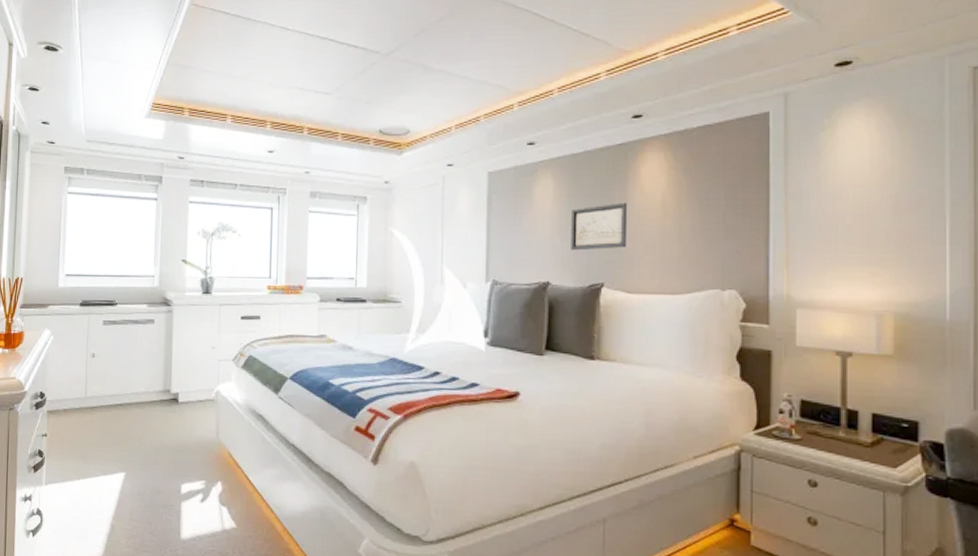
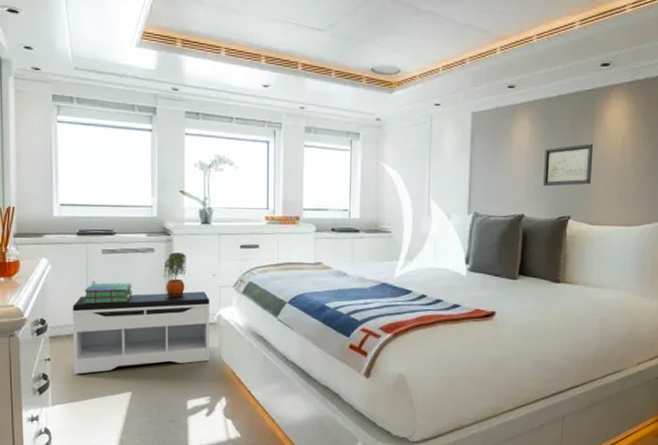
bench: none [68,365,209,452] -> present [72,291,210,374]
stack of books: none [82,355,132,378] -> present [83,283,133,305]
potted plant: none [162,324,186,372] -> present [163,252,186,298]

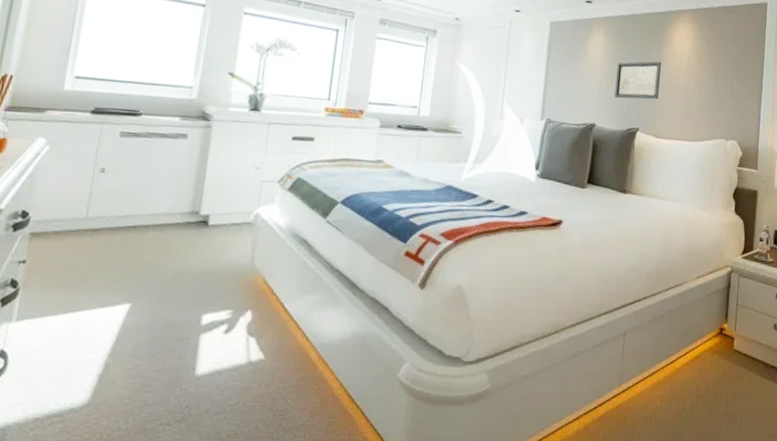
bench: present [72,291,210,374] -> none [55,185,249,281]
stack of books: present [83,283,133,305] -> none [84,170,153,196]
potted plant: present [163,252,186,298] -> none [194,140,226,192]

